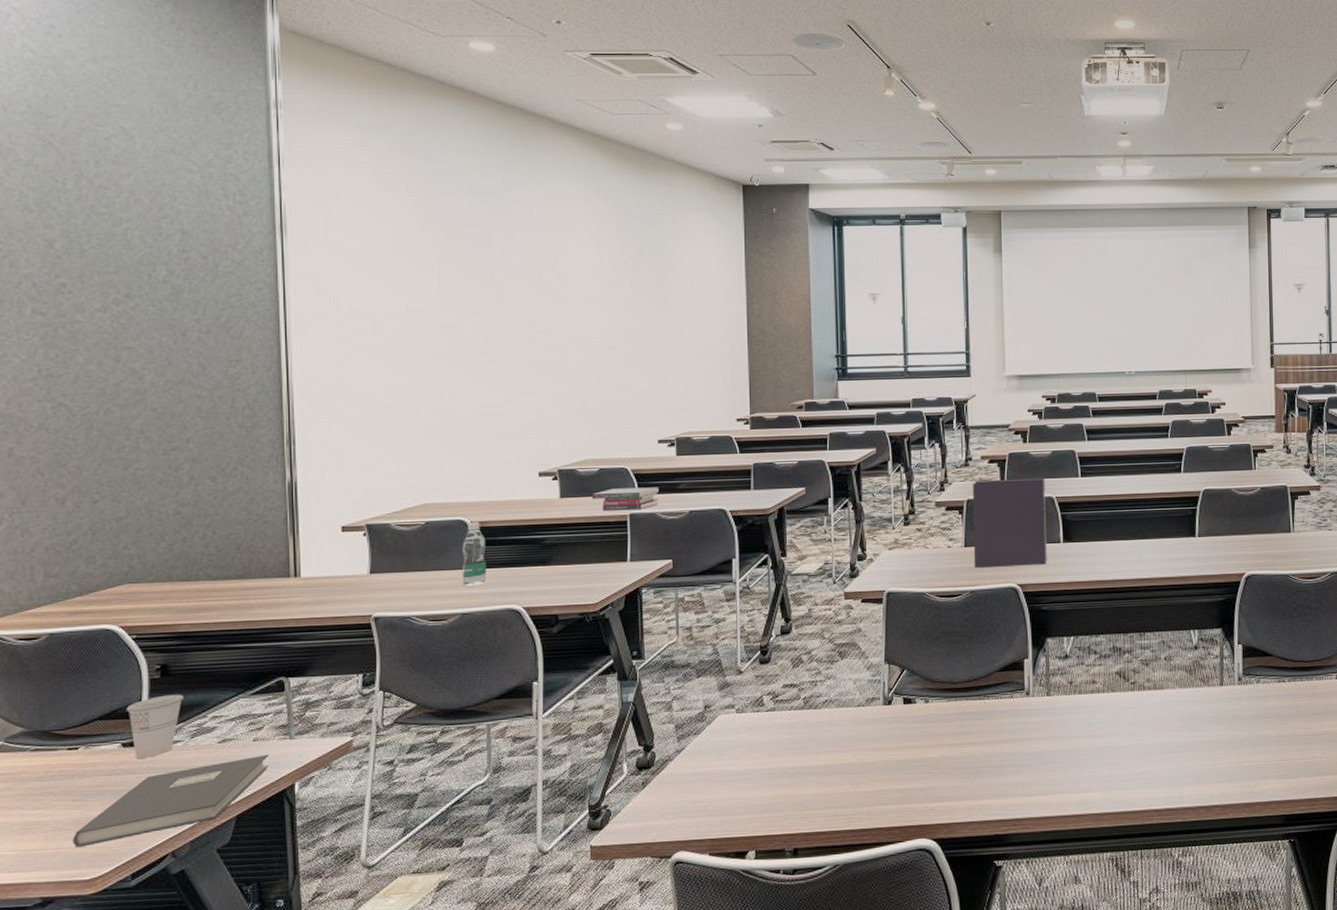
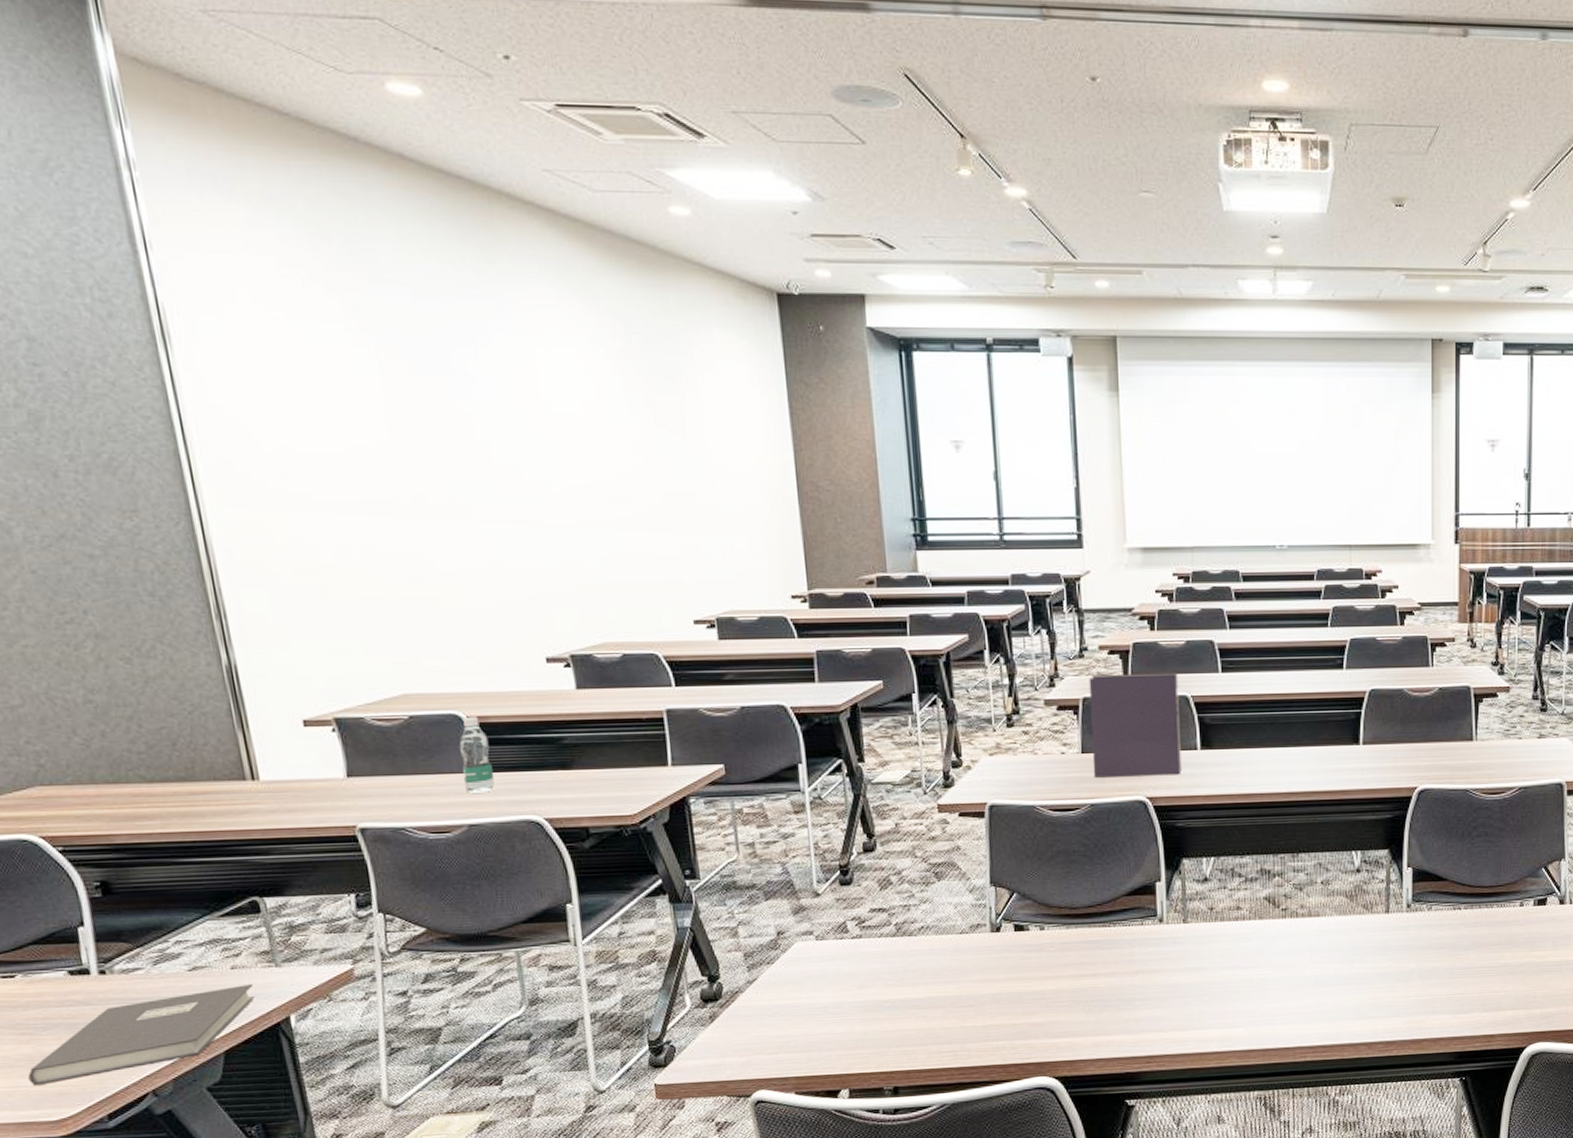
cup: present [126,694,184,759] -> none [66,915,137,988]
books: present [592,487,659,512] -> none [617,677,701,706]

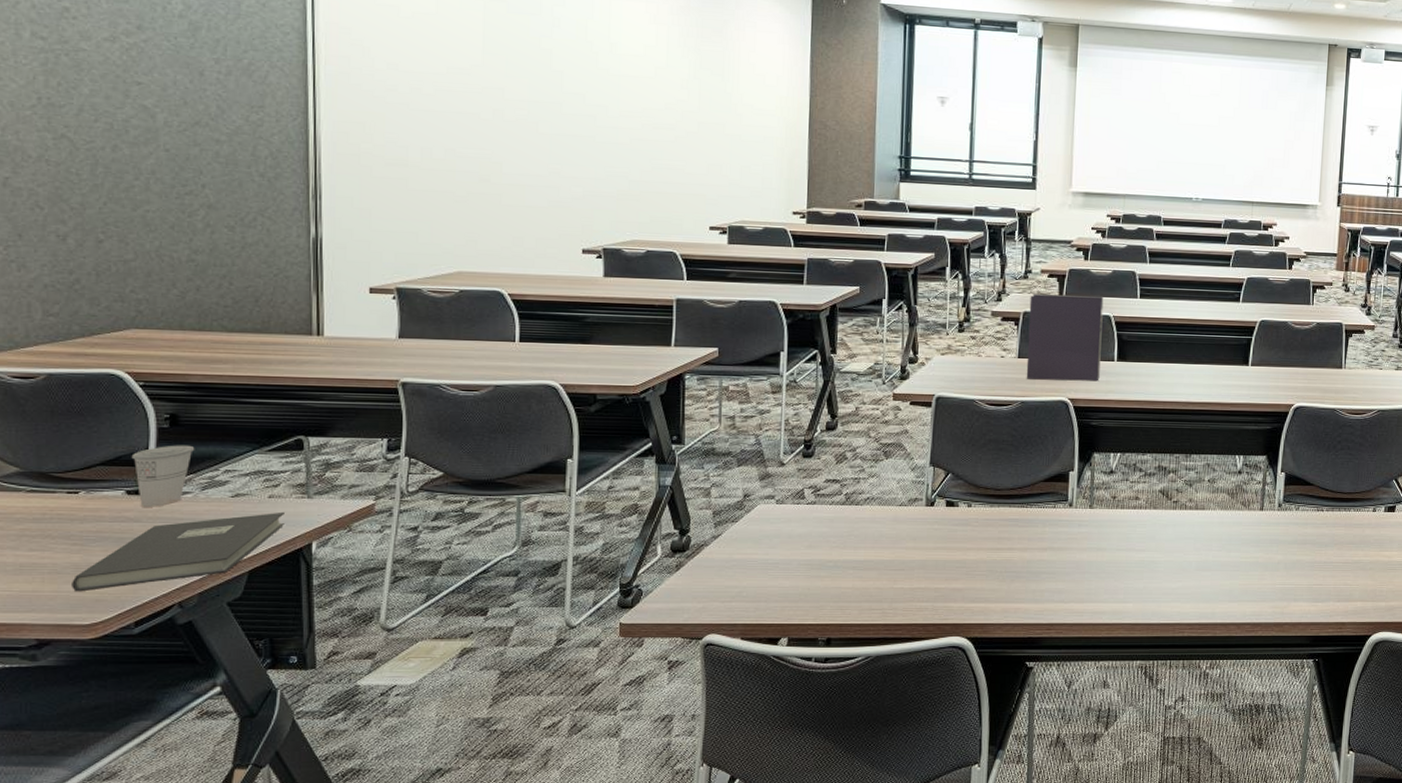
cup: none [66,915,137,988] -> present [131,445,195,507]
bottle: present [458,716,495,795] -> none [496,294,523,360]

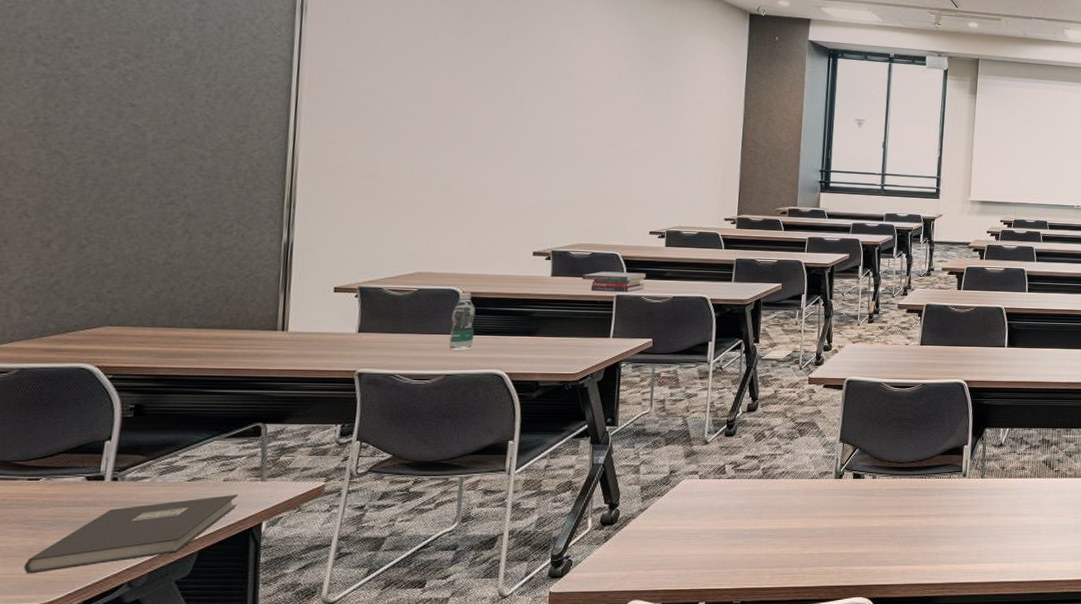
cup: present [131,445,195,507] -> none [94,433,157,492]
bottle: none [496,294,523,360] -> present [449,292,476,351]
books: none [638,271,707,296] -> present [582,271,646,293]
binder: present [1026,294,1104,381] -> none [927,289,997,365]

